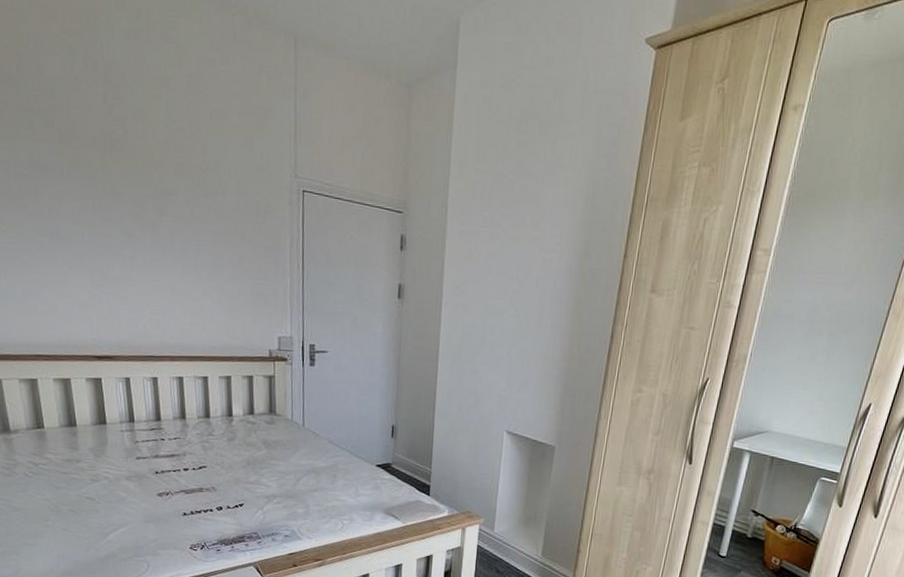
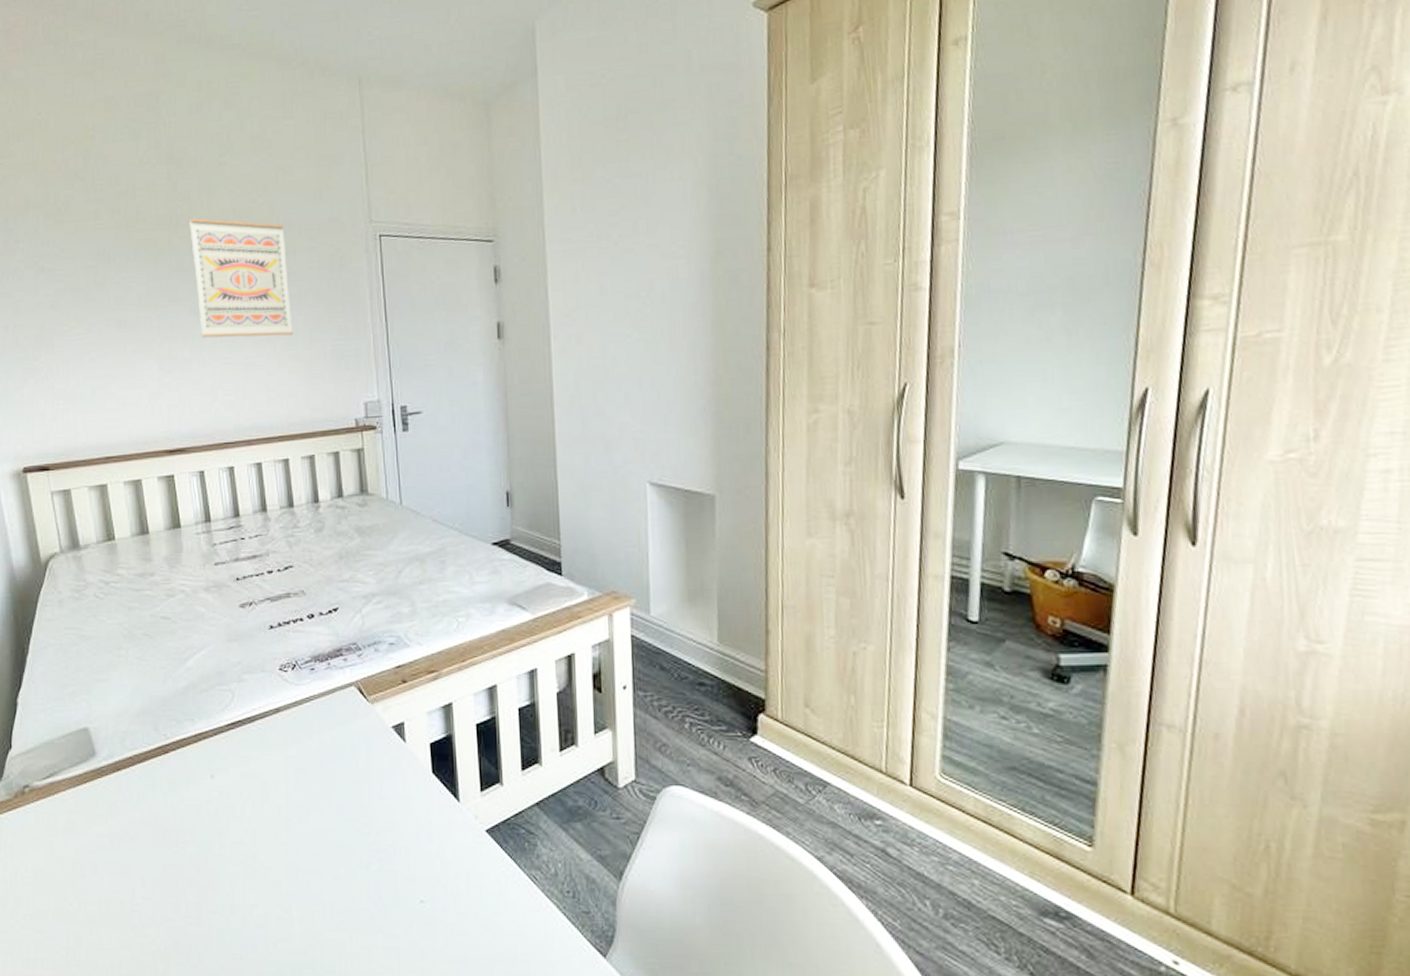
wall art: none [124,144,219,269] -> present [189,217,294,338]

